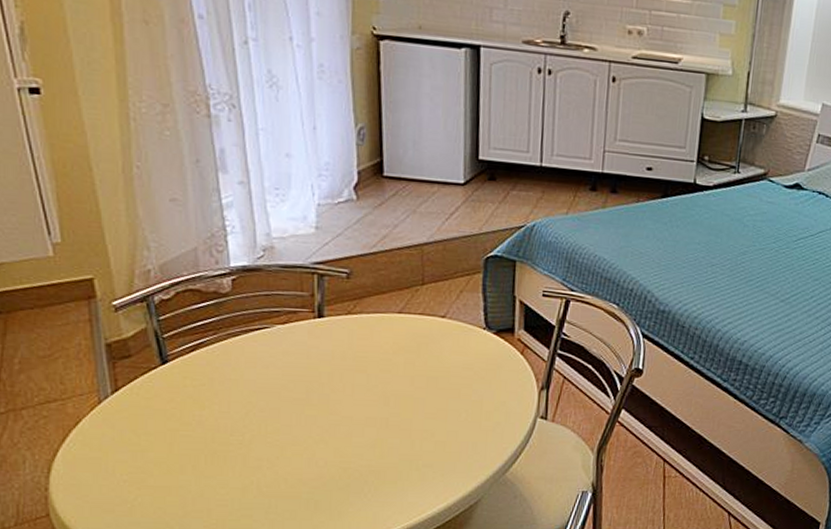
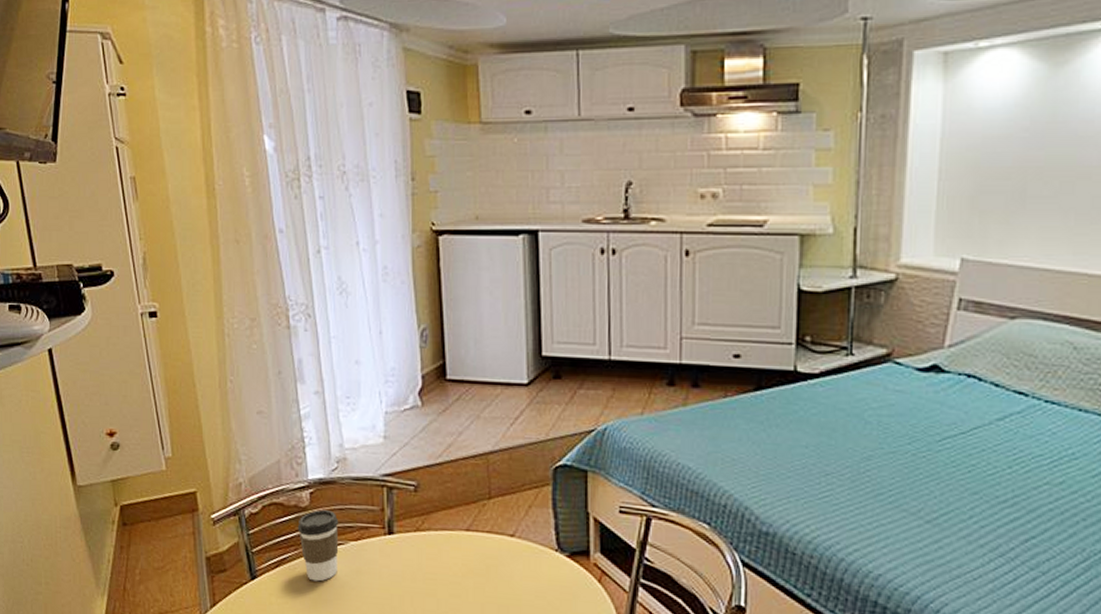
coffee cup: none [217,296,265,363] -> present [297,510,339,582]

